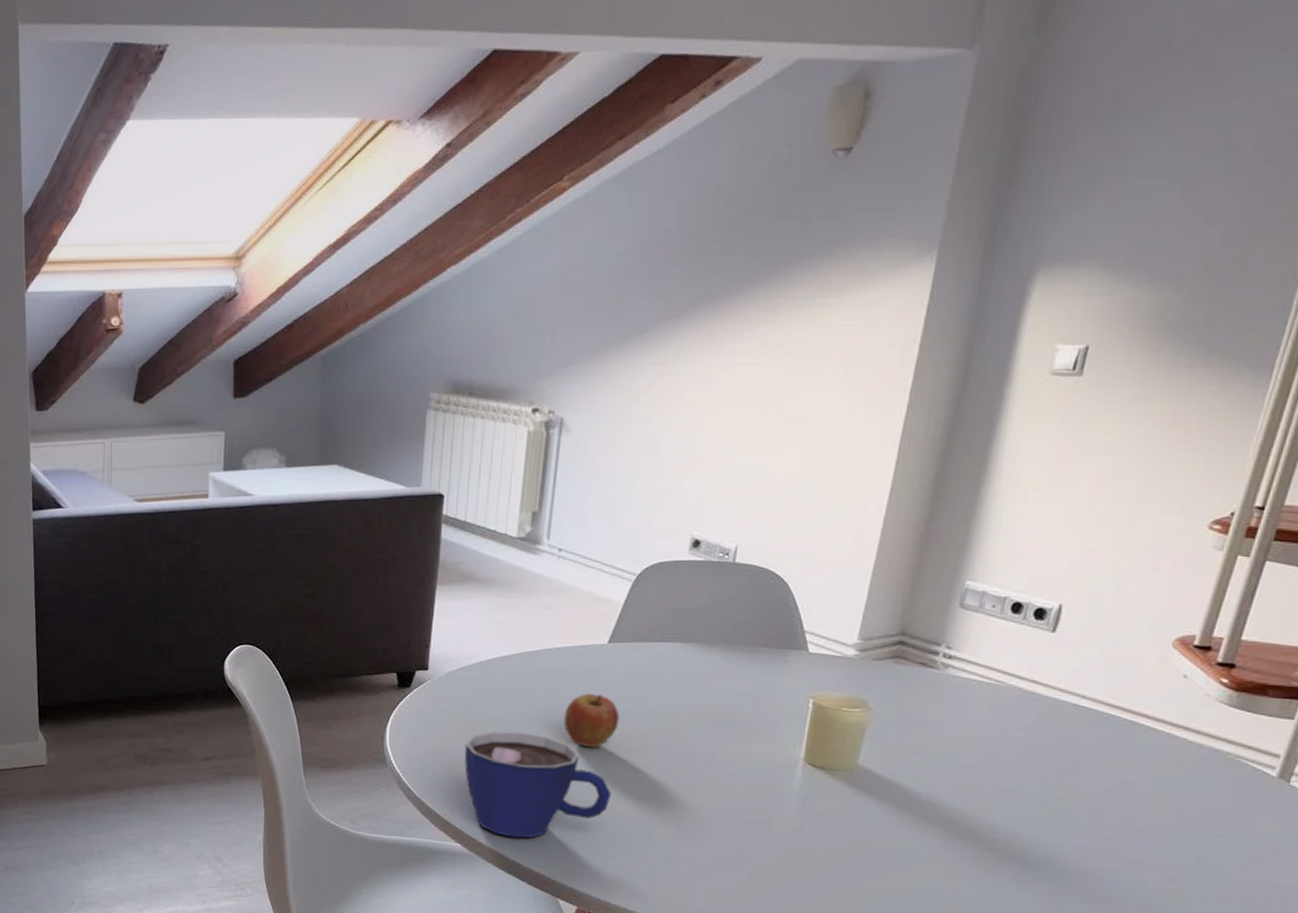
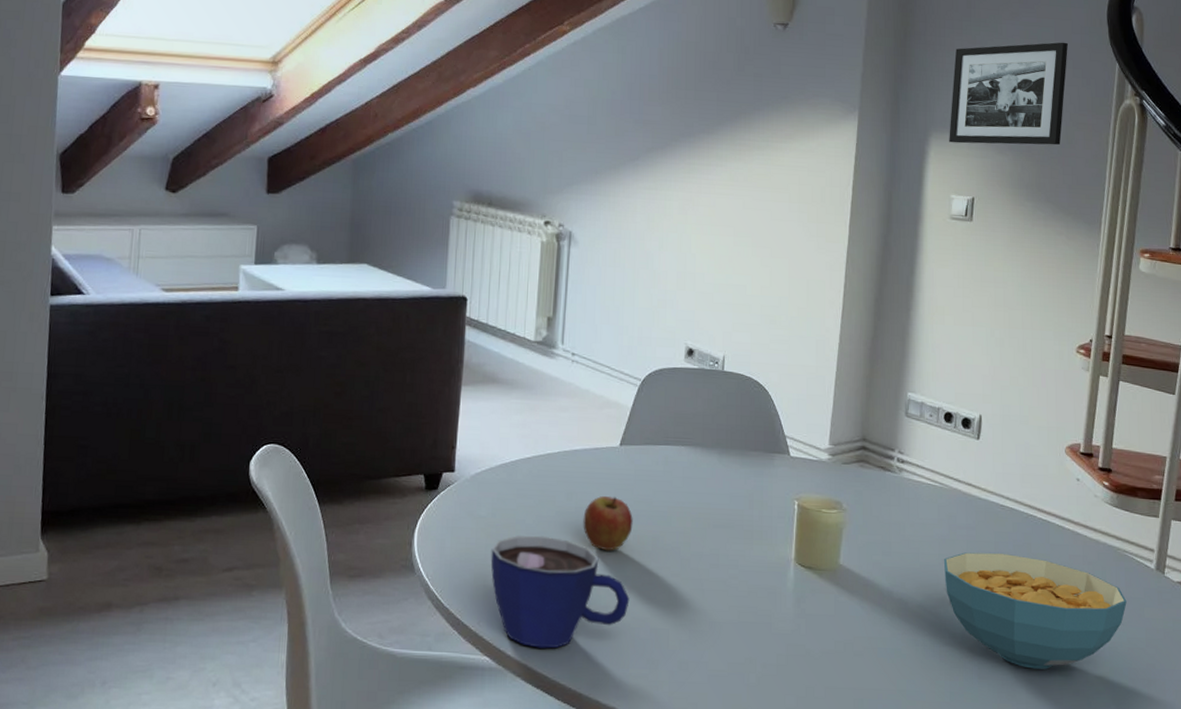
cereal bowl: none [988,754,1230,879] -> present [943,552,1127,669]
picture frame: none [1062,128,1265,279] -> present [949,42,1069,145]

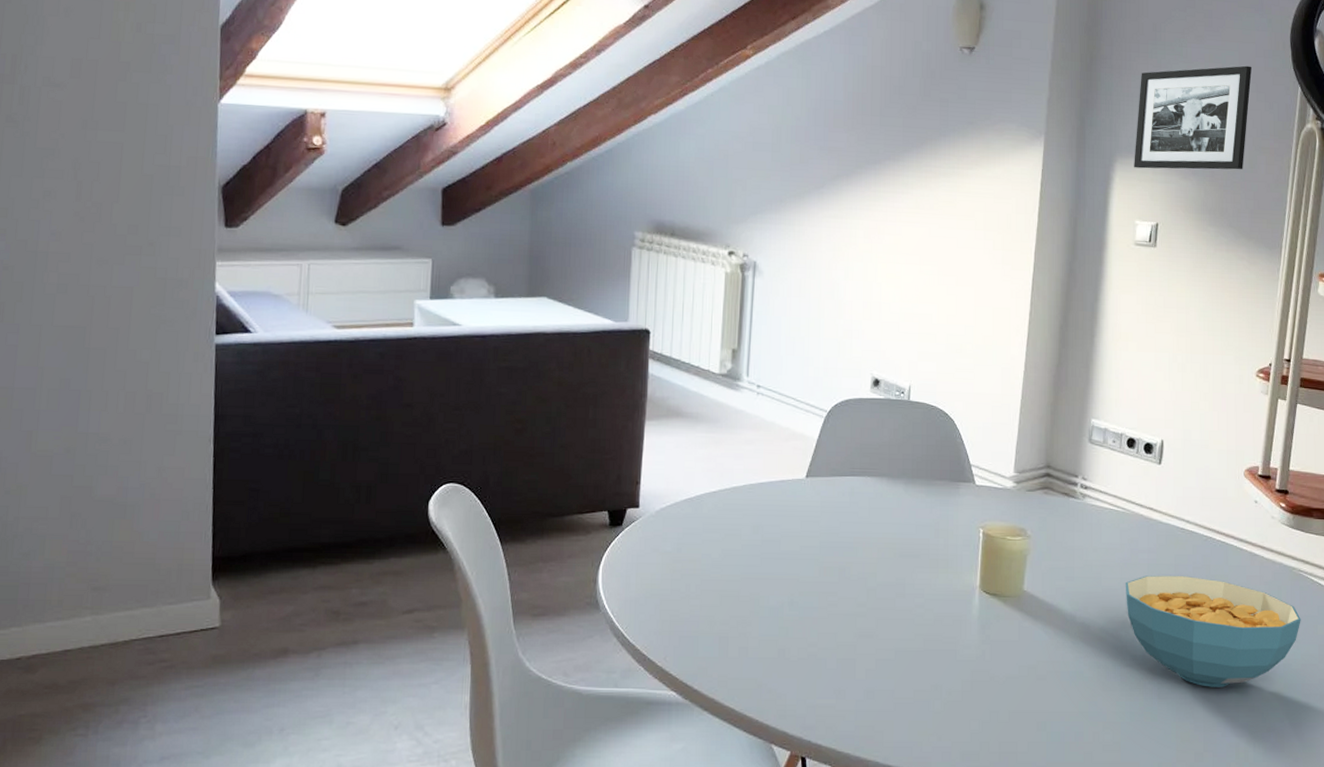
cup: present [490,534,630,649] -> none [676,569,816,682]
fruit: present [583,495,633,551] -> none [769,528,819,583]

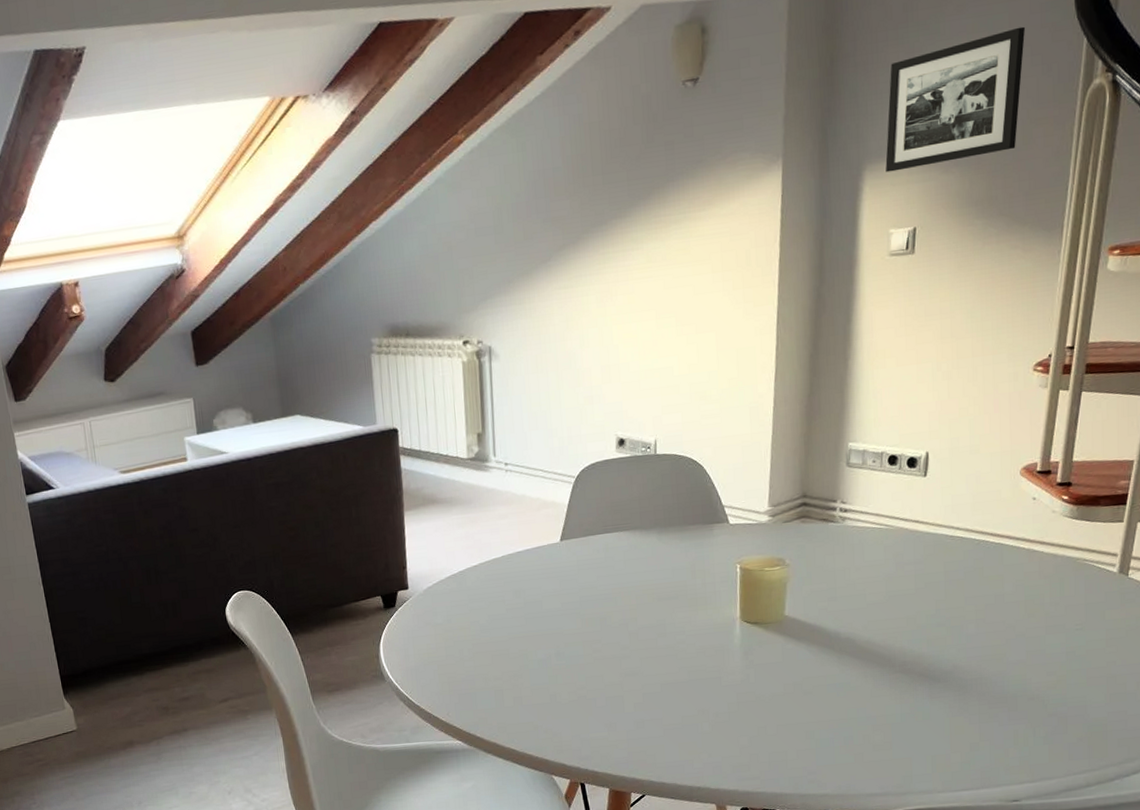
cereal bowl: present [1125,575,1301,687] -> none [891,580,1086,683]

